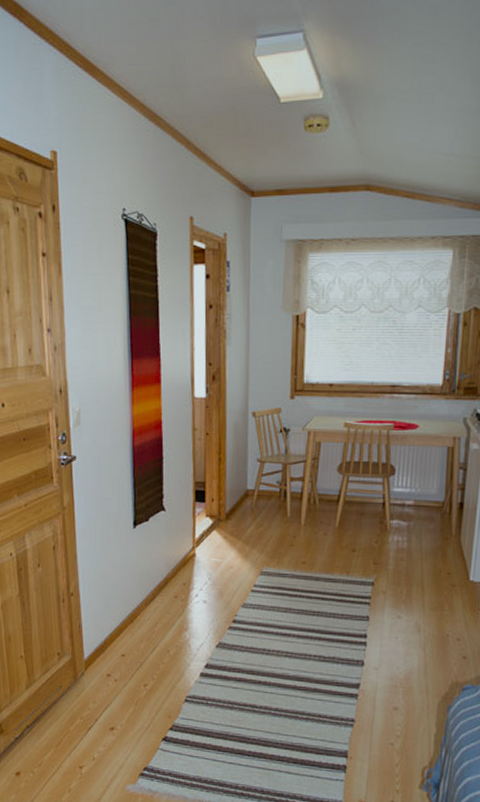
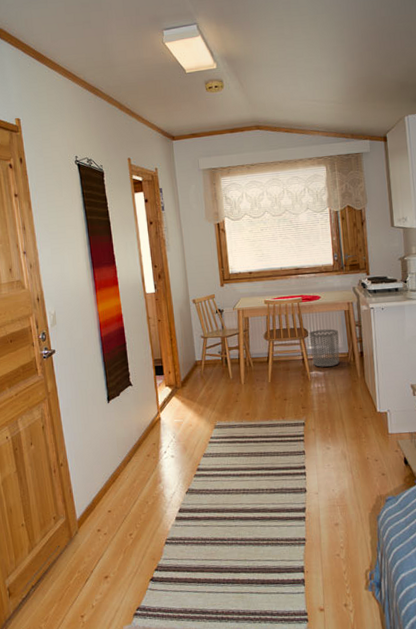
waste bin: none [395,468,436,517] -> present [309,329,340,367]

